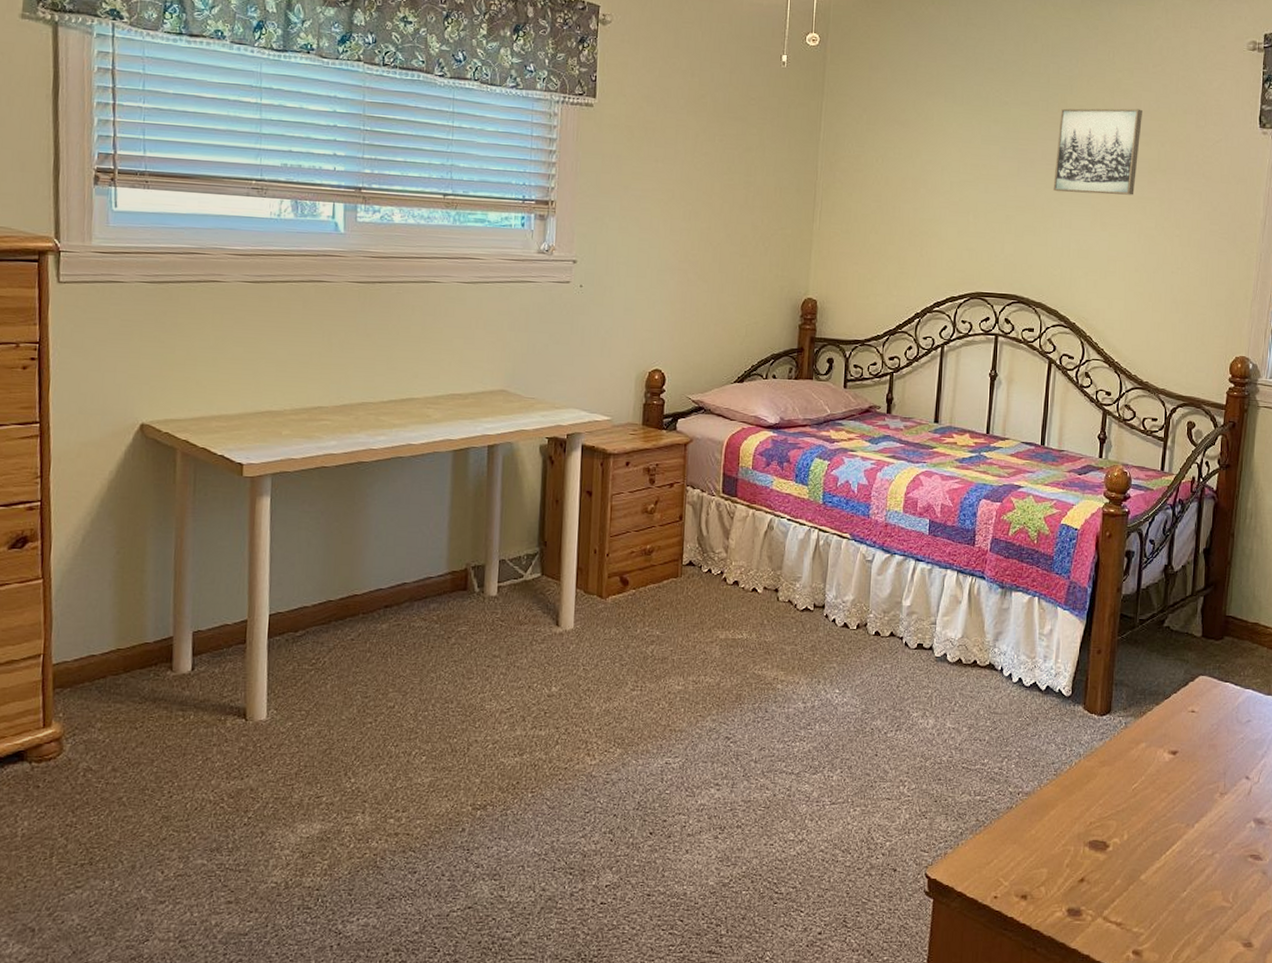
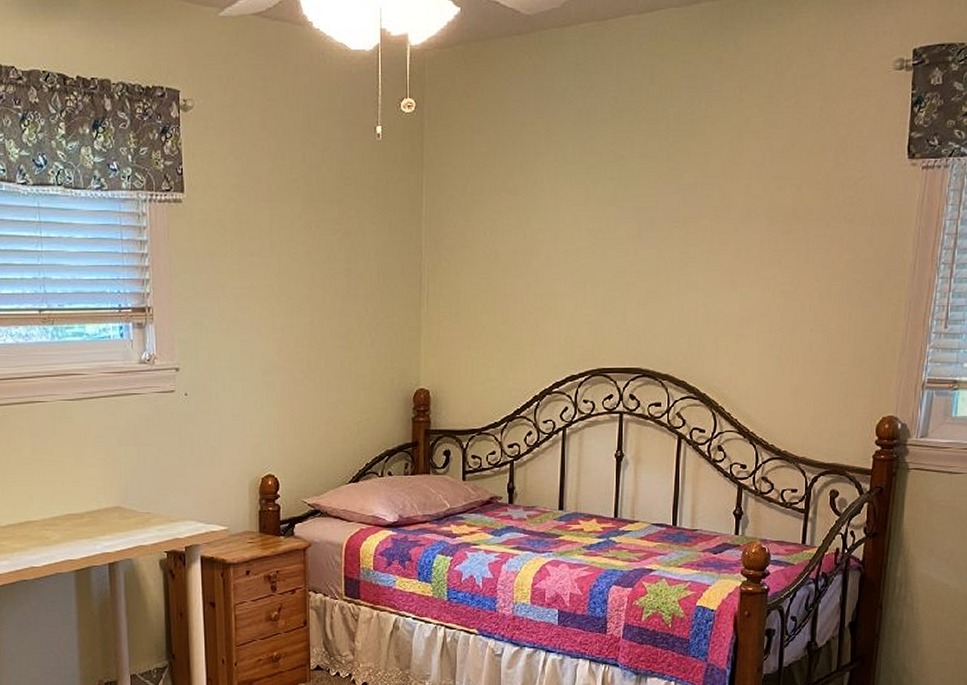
wall art: present [1053,108,1142,195] -> none [677,150,775,252]

